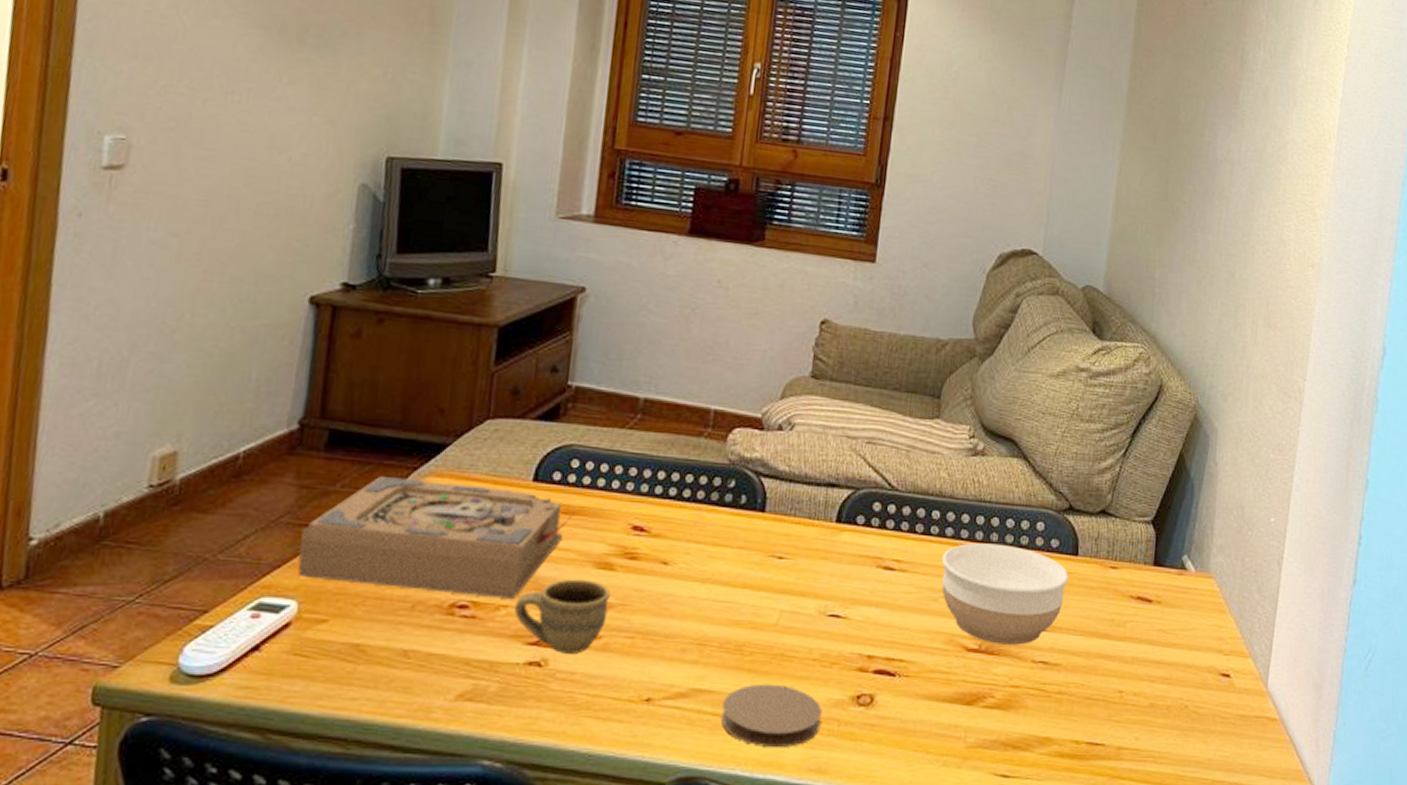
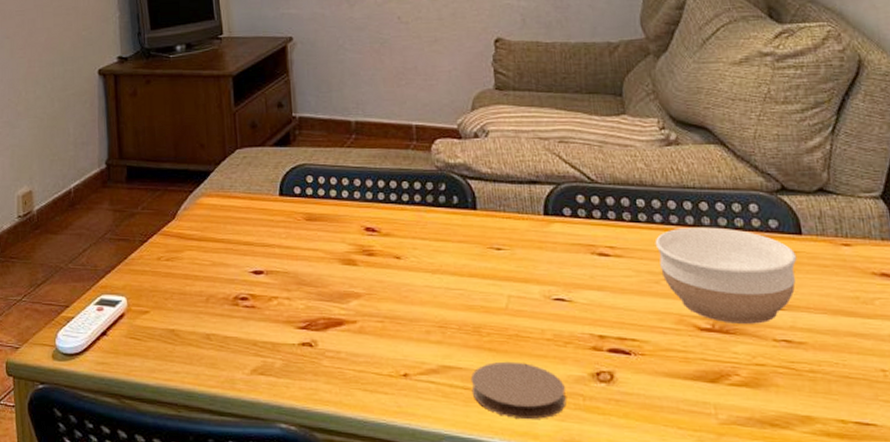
book: present [297,477,577,599] -> none [121,199,318,291]
cup: present [515,579,611,654] -> none [283,273,358,336]

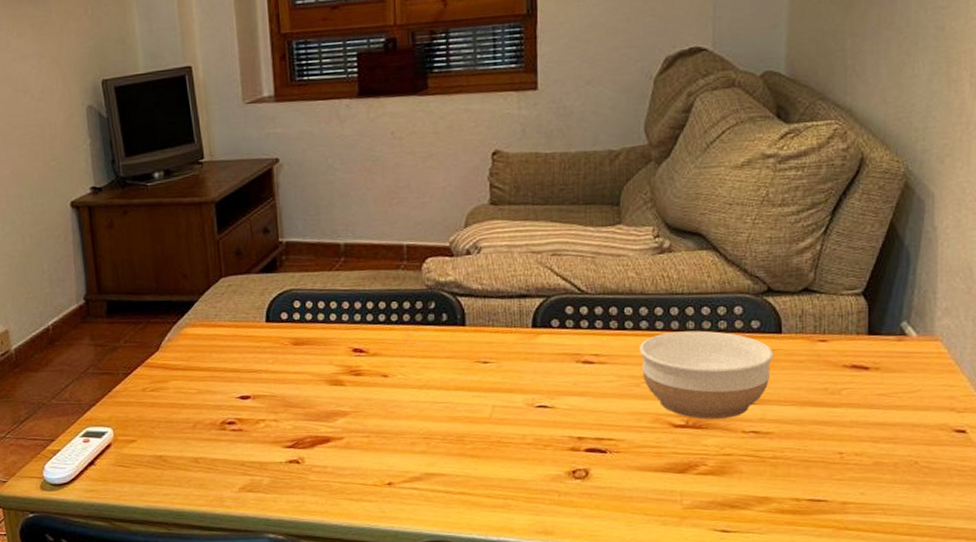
coaster: present [470,361,567,420] -> none [452,465,542,516]

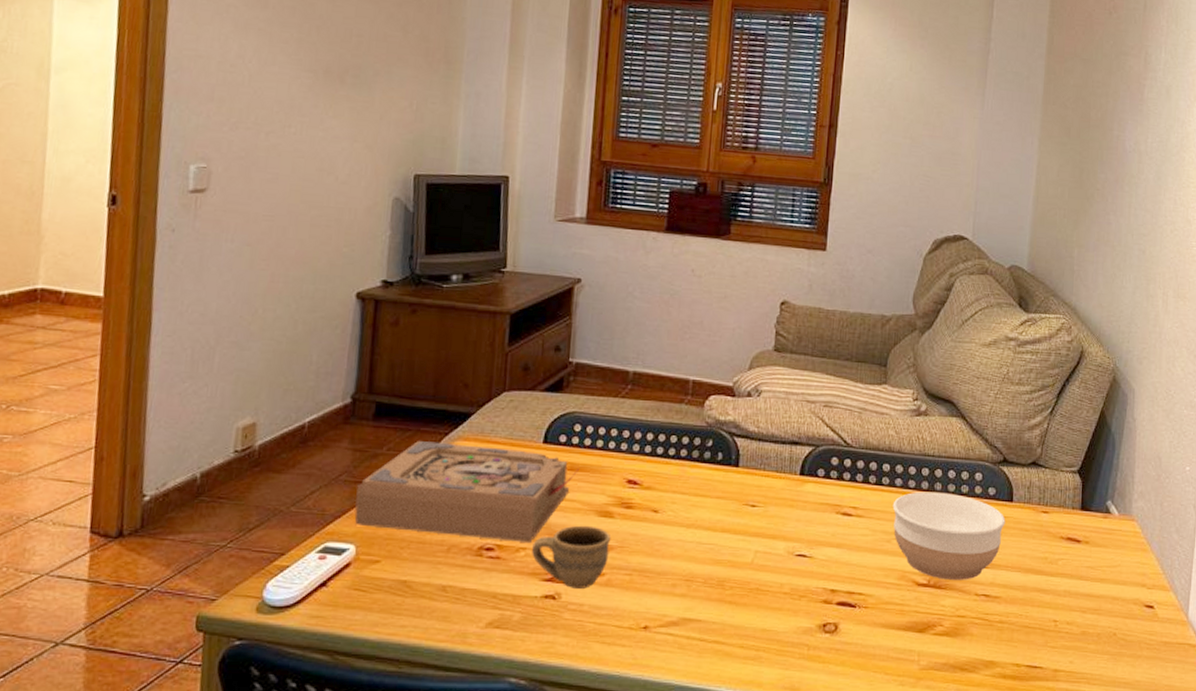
book: none [104,330,305,415] -> present [354,441,580,542]
cup: none [271,394,345,453] -> present [532,525,612,589]

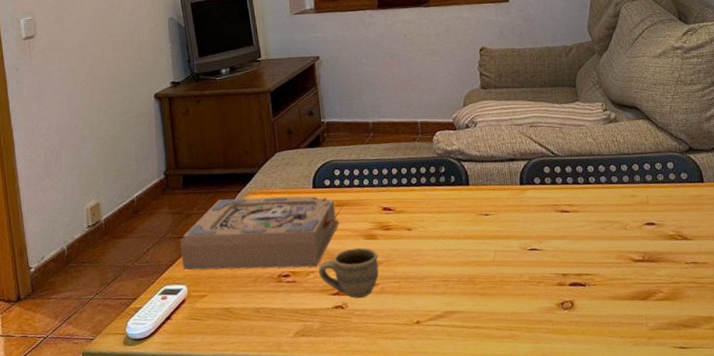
bowl: present [892,491,1006,580] -> none [601,182,701,254]

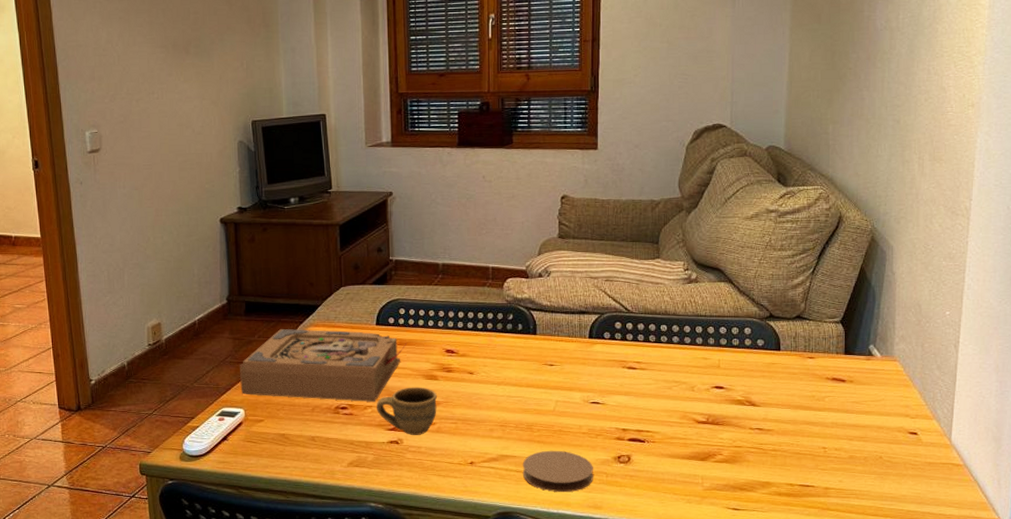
coaster: none [468,301,540,346] -> present [522,450,593,493]

